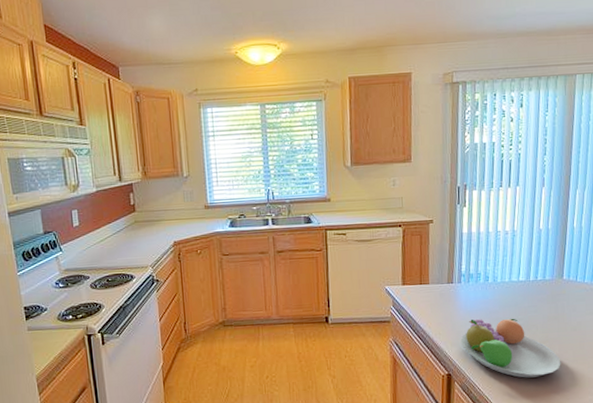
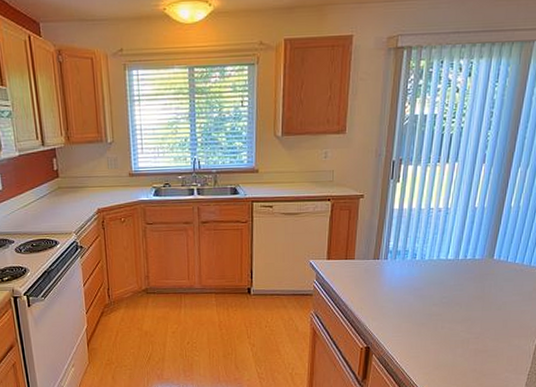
fruit bowl: present [460,318,561,378] -> none [382,295,482,354]

